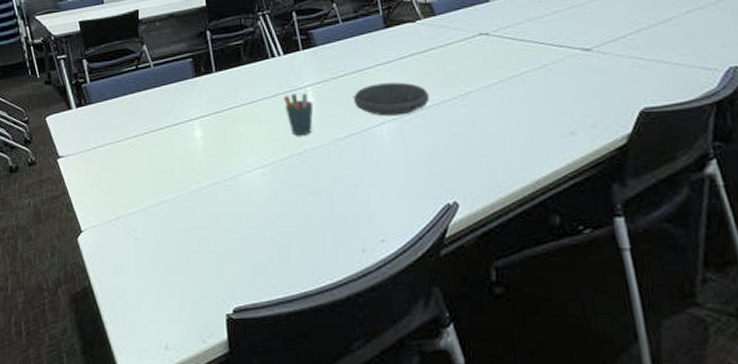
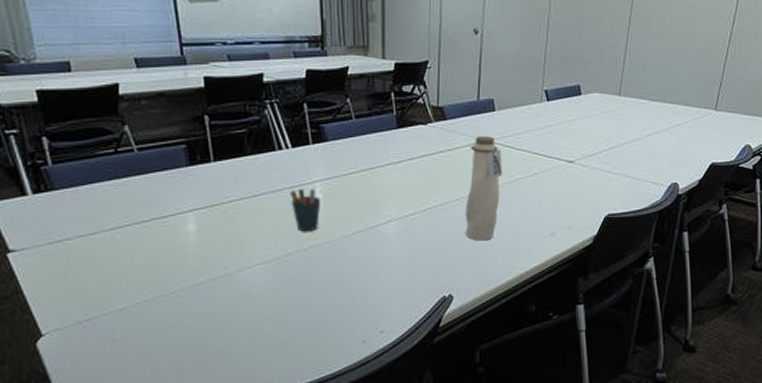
speaker: present [353,82,430,116] -> none [362,182,435,215]
water bottle: none [464,28,505,142] -> present [465,136,502,241]

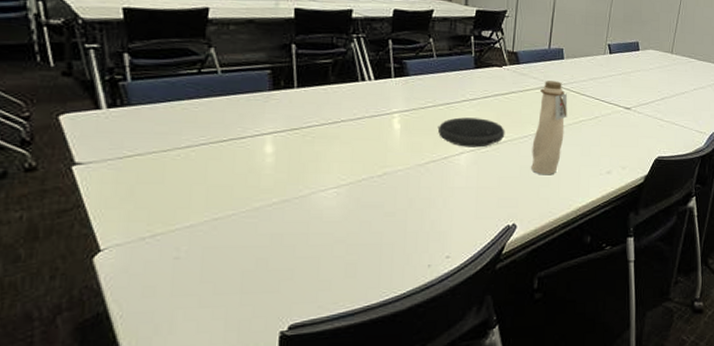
pen holder: present [290,188,321,232] -> none [369,118,399,159]
speaker: none [362,182,435,215] -> present [437,117,505,148]

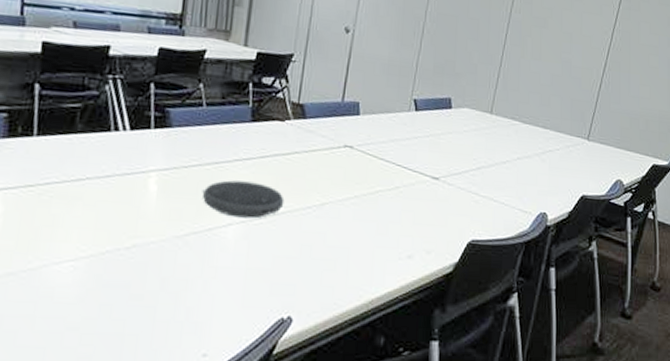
water bottle: present [531,81,568,175] -> none [314,140,363,257]

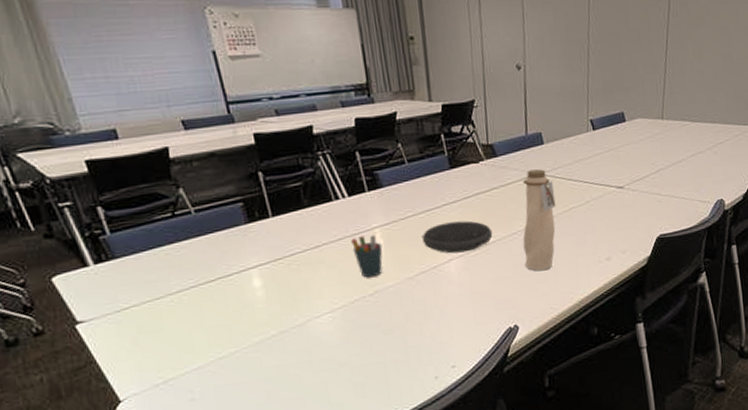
pen holder: none [119,177,155,228] -> present [351,235,383,278]
water bottle: none [314,140,363,257] -> present [522,169,556,271]

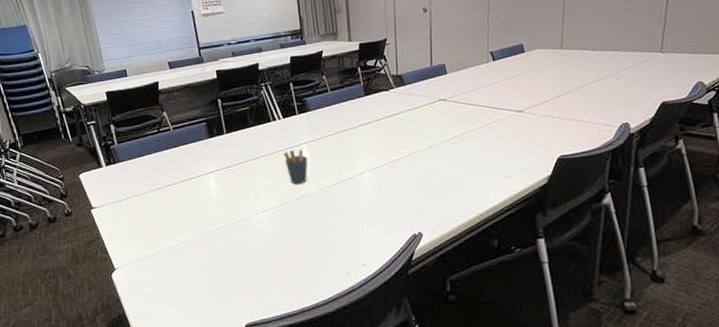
speaker: present [421,220,493,254] -> none [340,139,401,167]
water bottle: present [522,169,556,271] -> none [427,95,458,185]

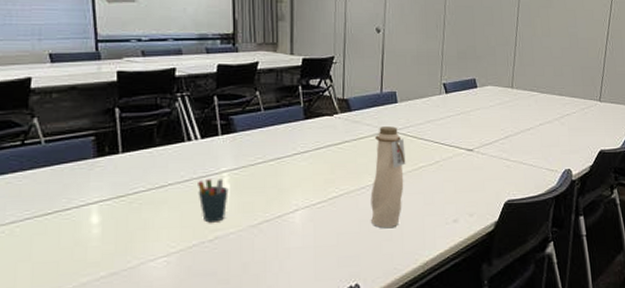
water bottle: none [427,95,458,185] -> present [370,126,406,229]

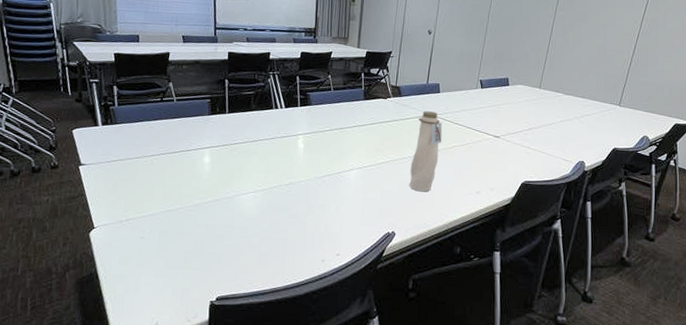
pen holder: present [198,179,228,223] -> none [280,139,302,172]

